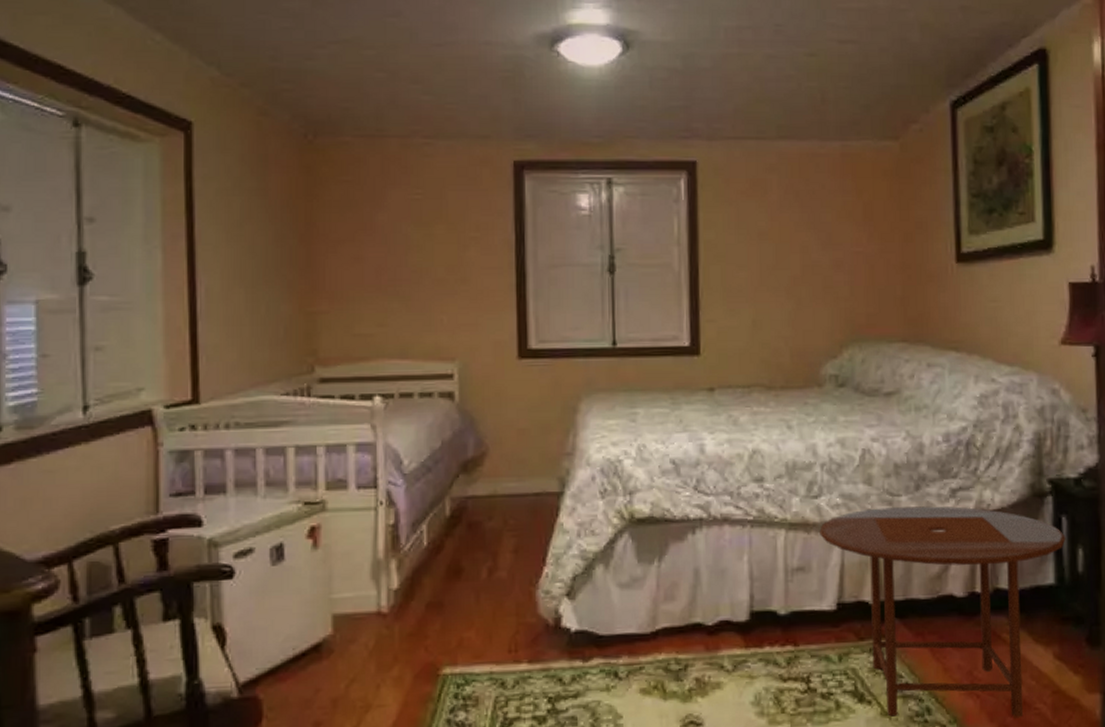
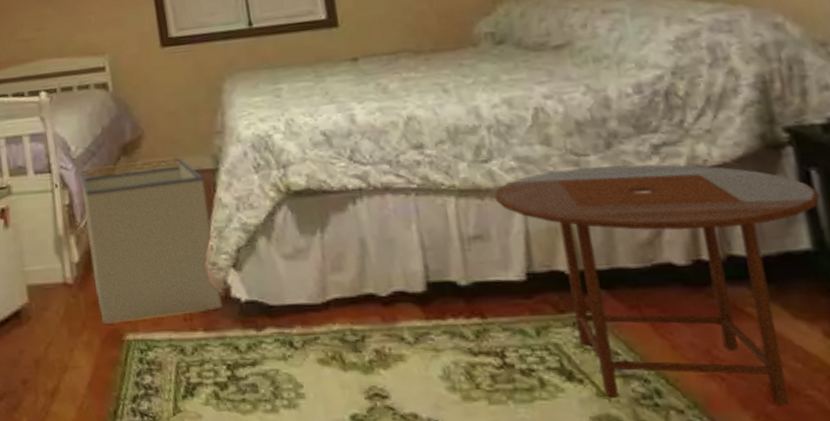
storage bin: none [409,477,551,657] -> present [79,157,222,324]

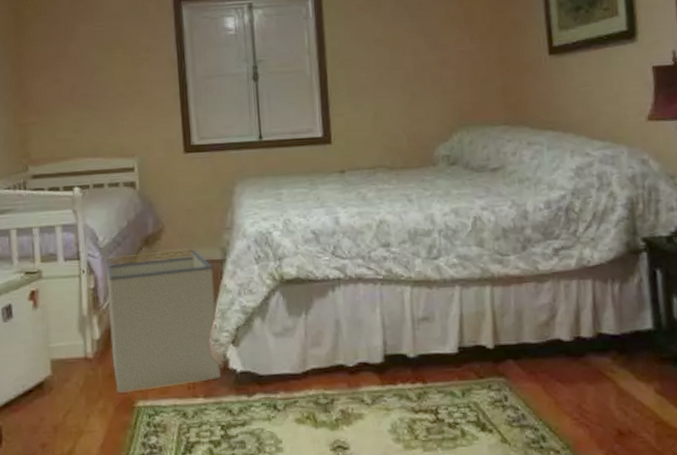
side table: present [495,164,821,406] -> none [440,263,661,446]

